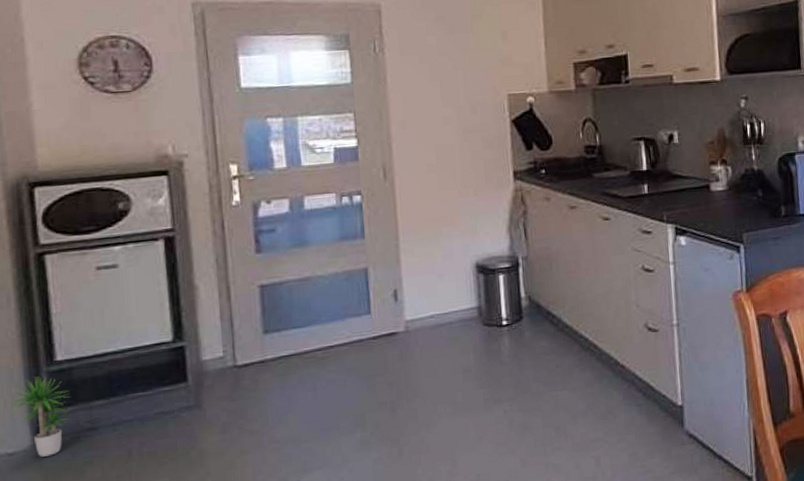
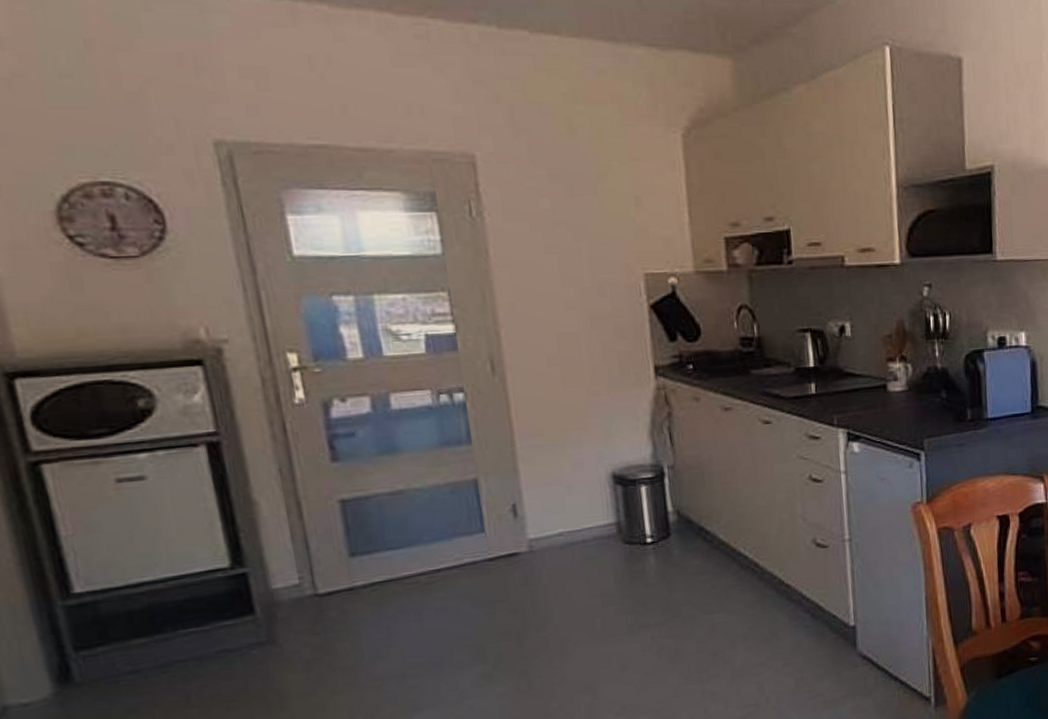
potted plant: present [9,376,70,457] -> none [15,612,101,707]

